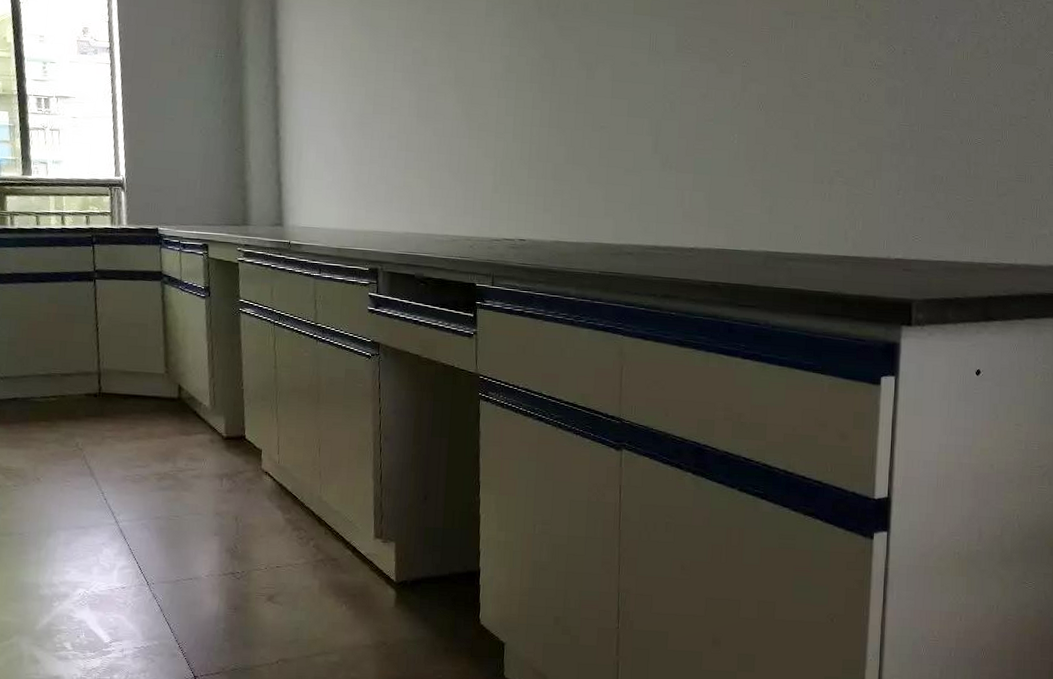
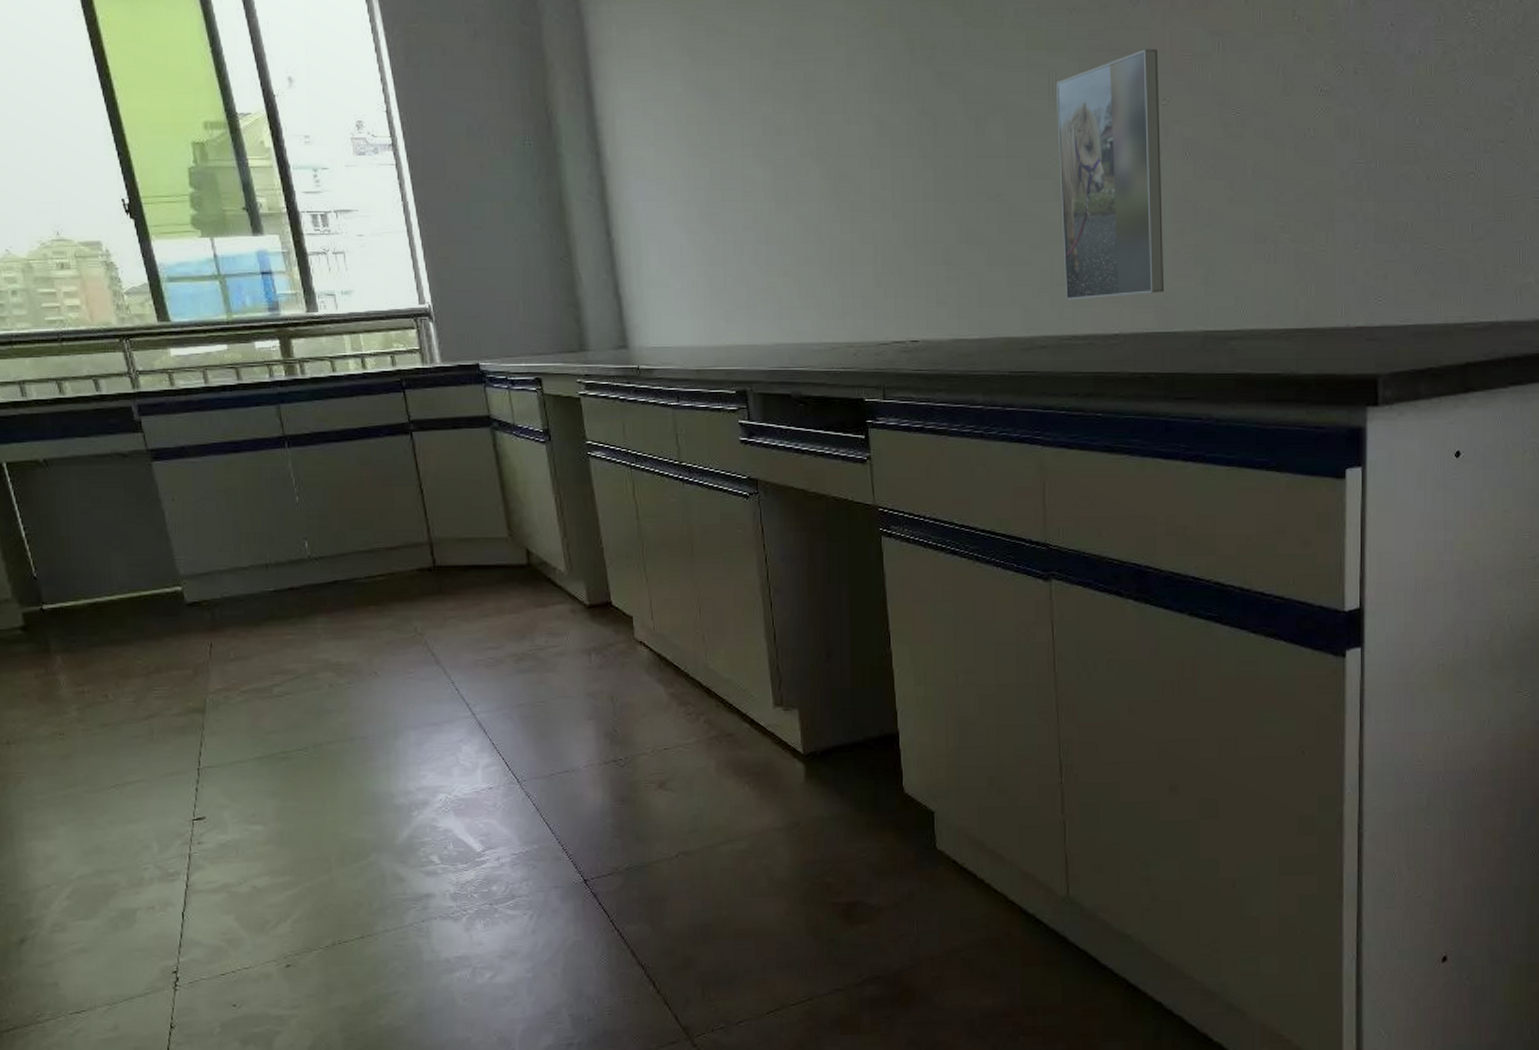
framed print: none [651,21,742,217] -> present [1055,49,1165,300]

